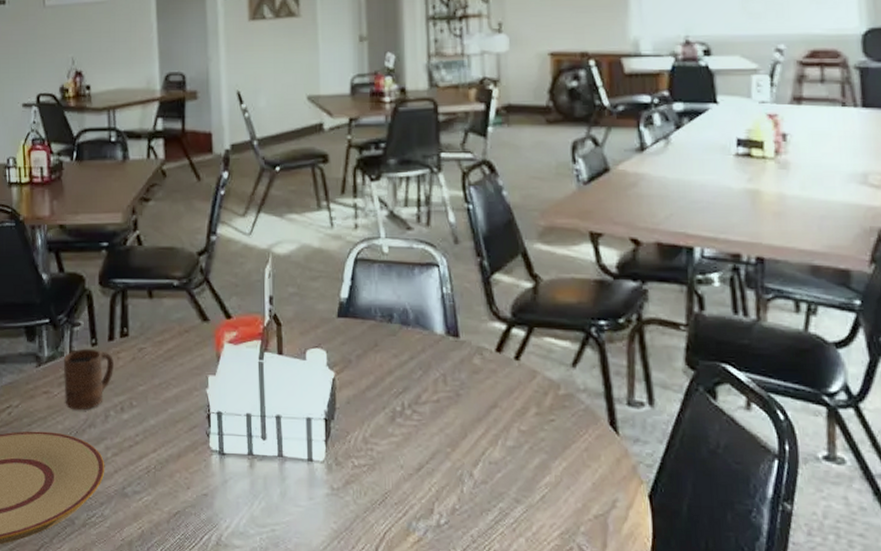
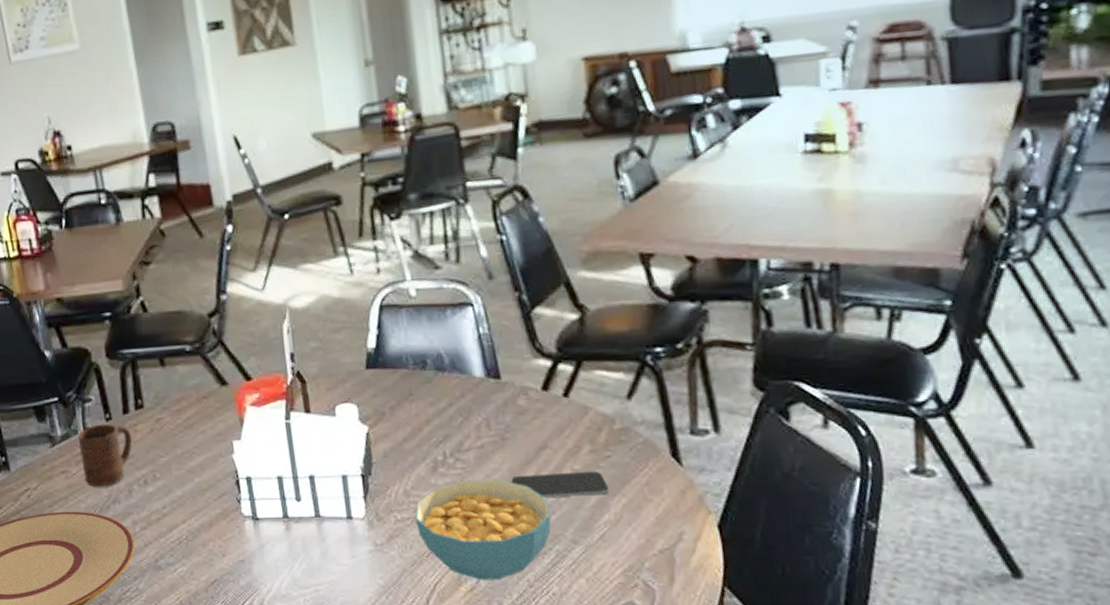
cereal bowl: none [371,432,497,533] -> present [415,479,552,581]
smartphone: none [462,431,552,457] -> present [511,471,610,497]

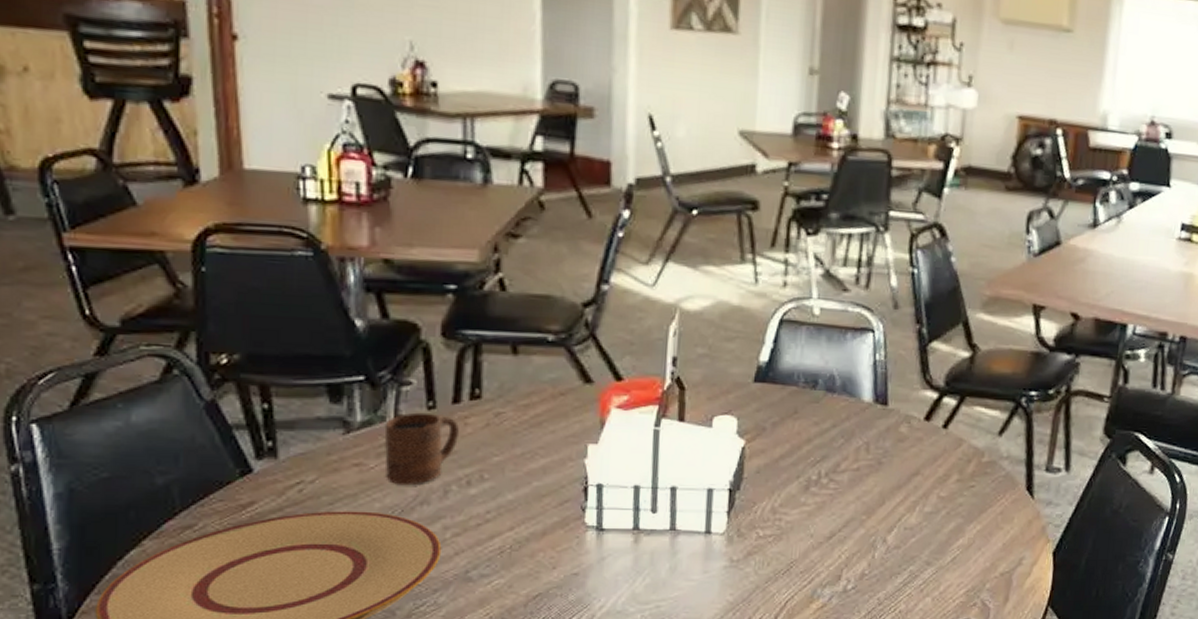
cereal bowl: present [415,479,552,581] -> none [777,500,912,598]
smartphone: present [511,471,610,497] -> none [879,498,968,521]

